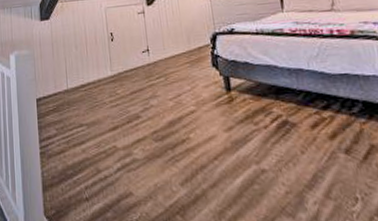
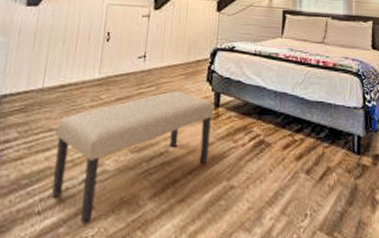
bench: none [86,79,232,209] -> present [51,91,215,224]

